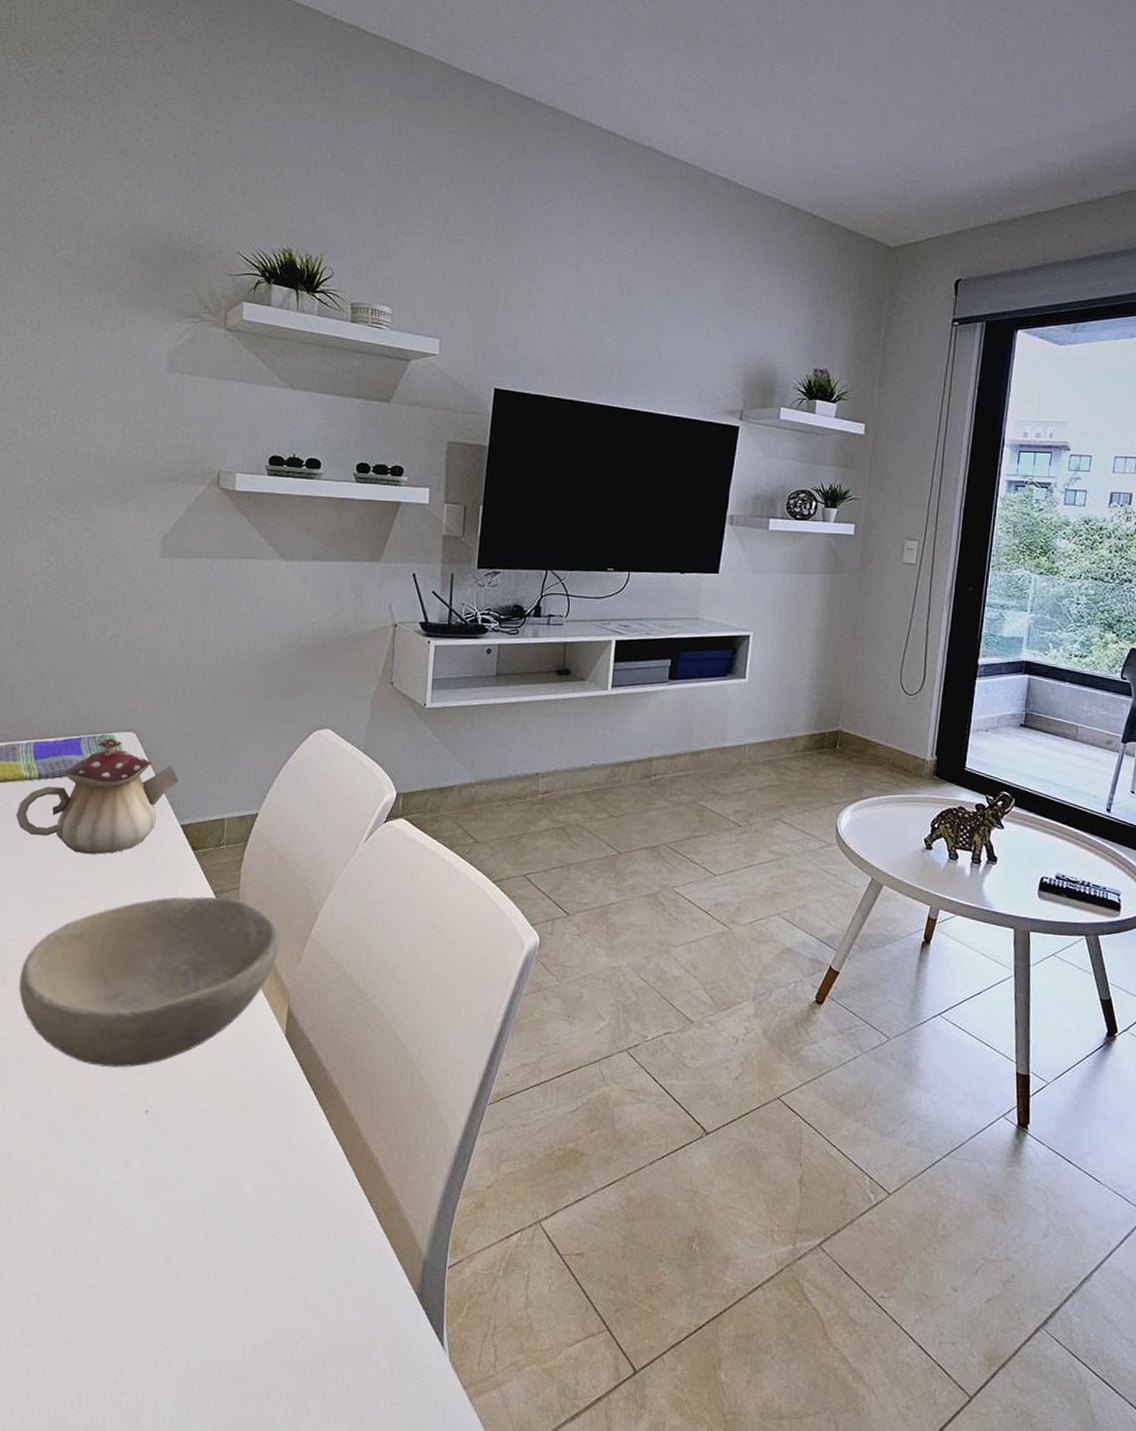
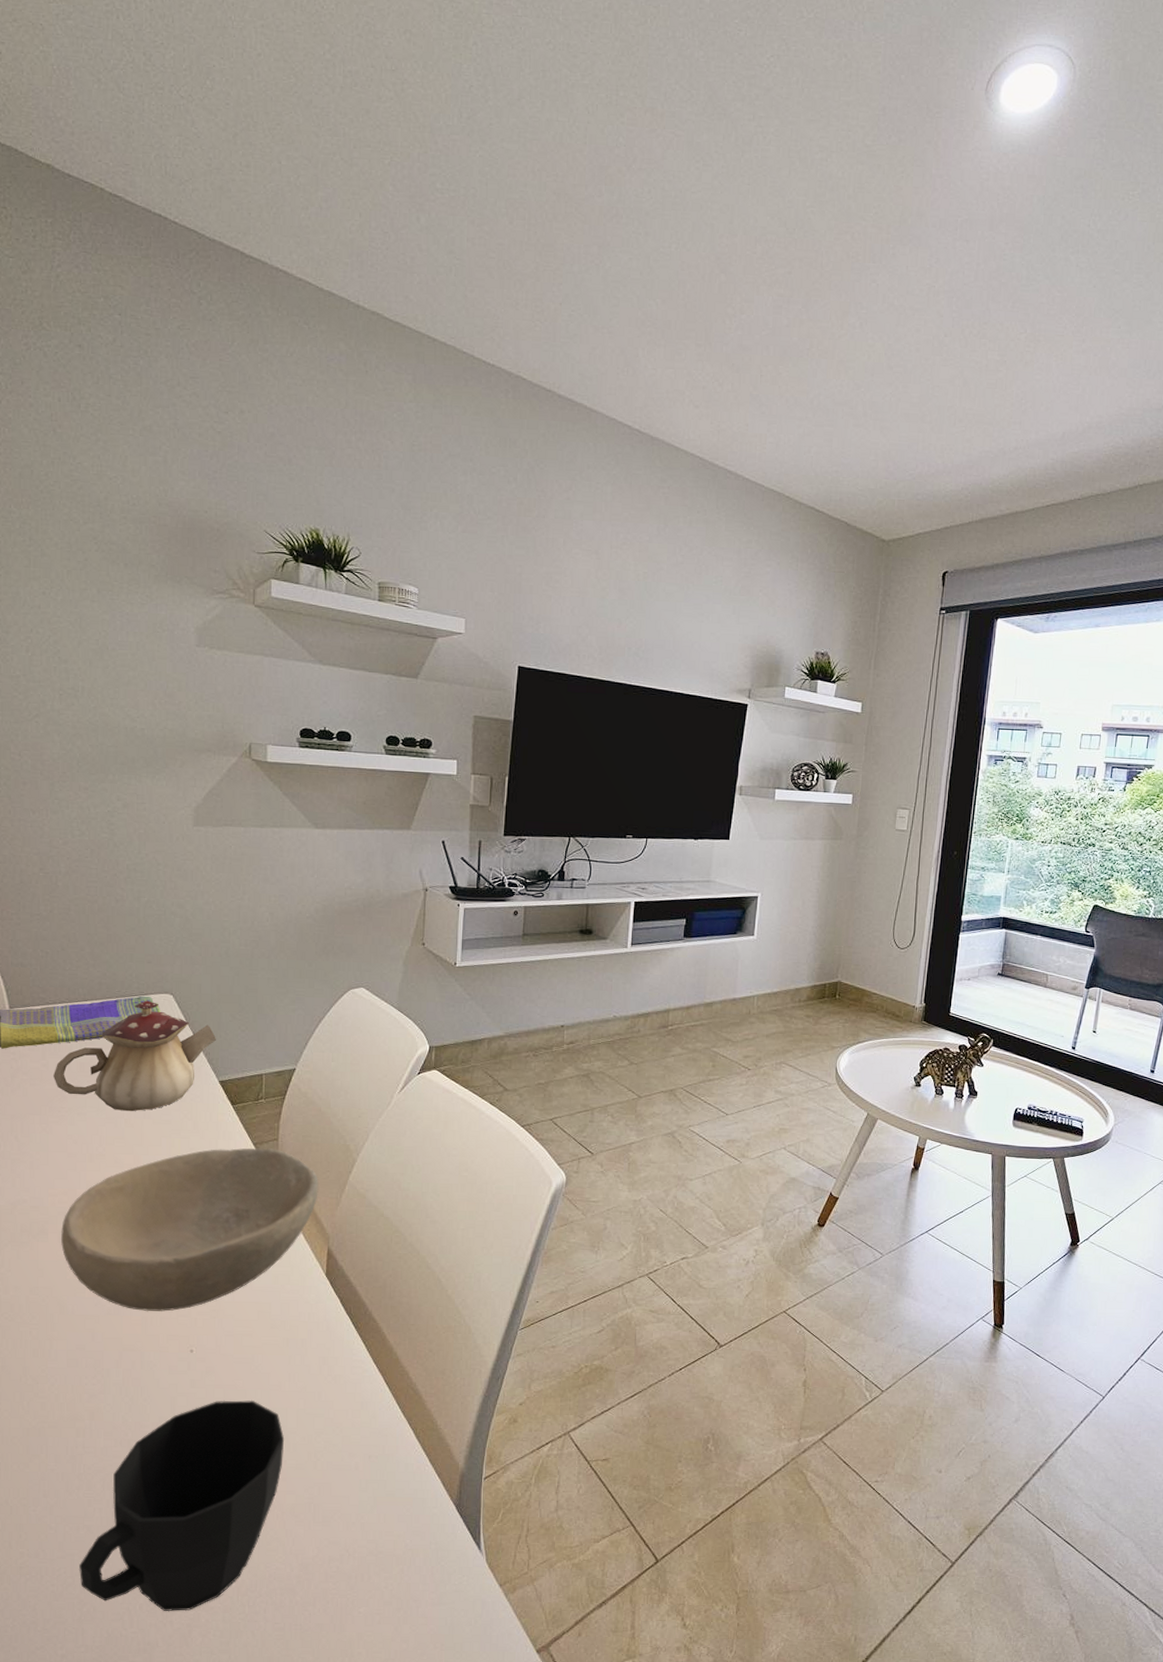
cup: none [29,1166,240,1393] -> present [79,1399,285,1612]

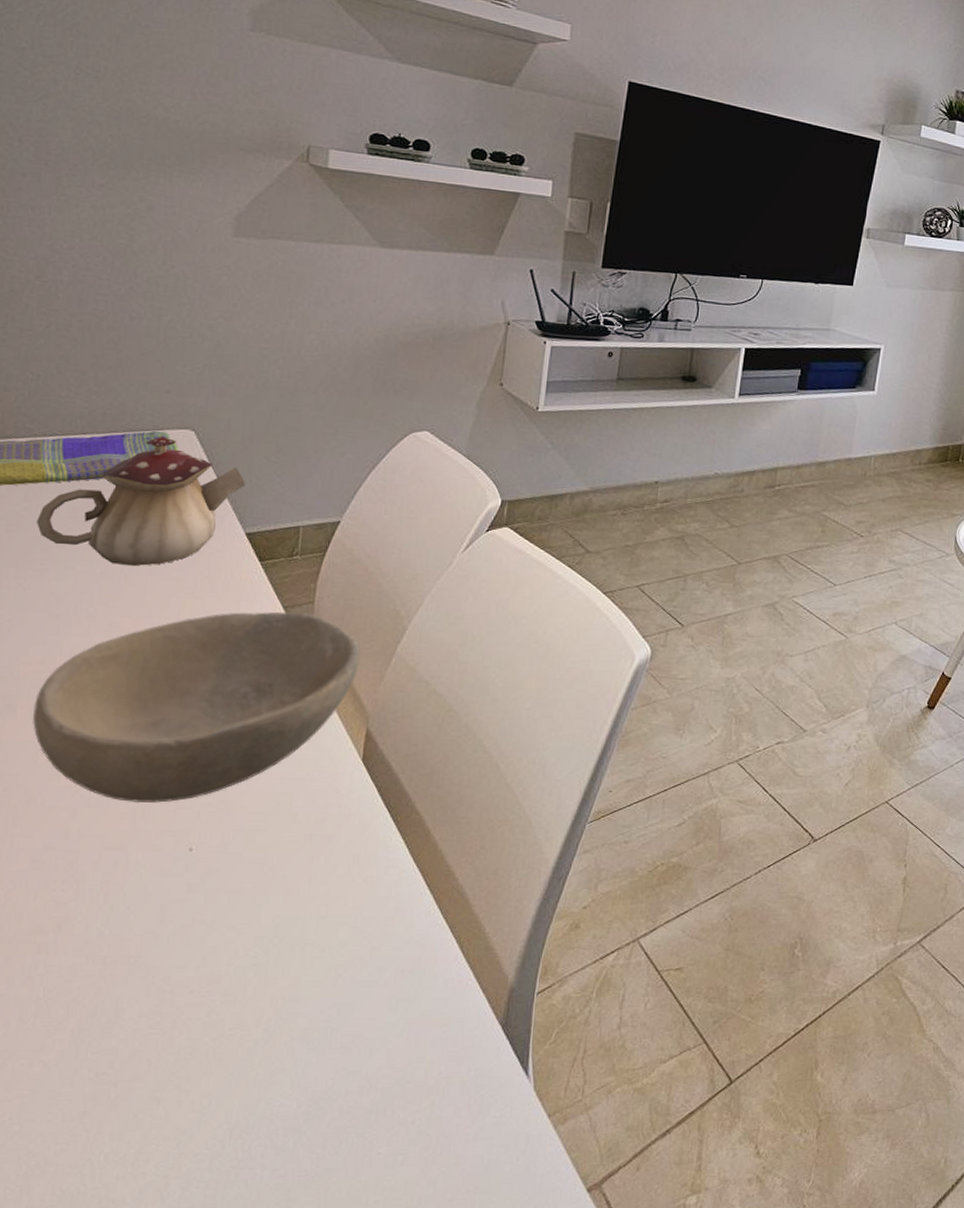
cup: present [79,1399,285,1612] -> none [29,906,300,1162]

